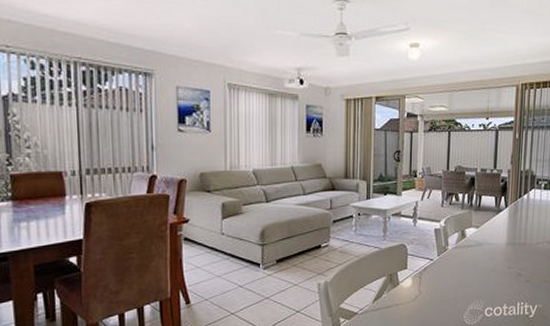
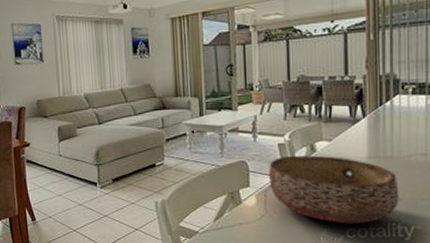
bowl: none [425,241,528,304] -> present [269,155,399,224]

